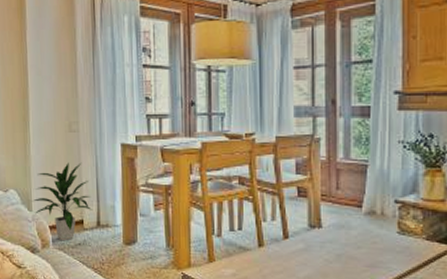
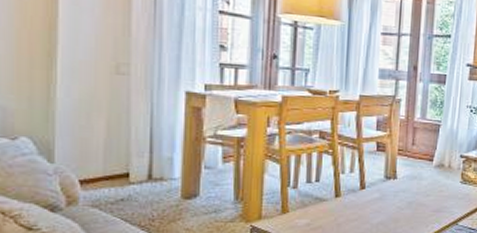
indoor plant: present [32,162,93,241] -> none [55,108,144,197]

